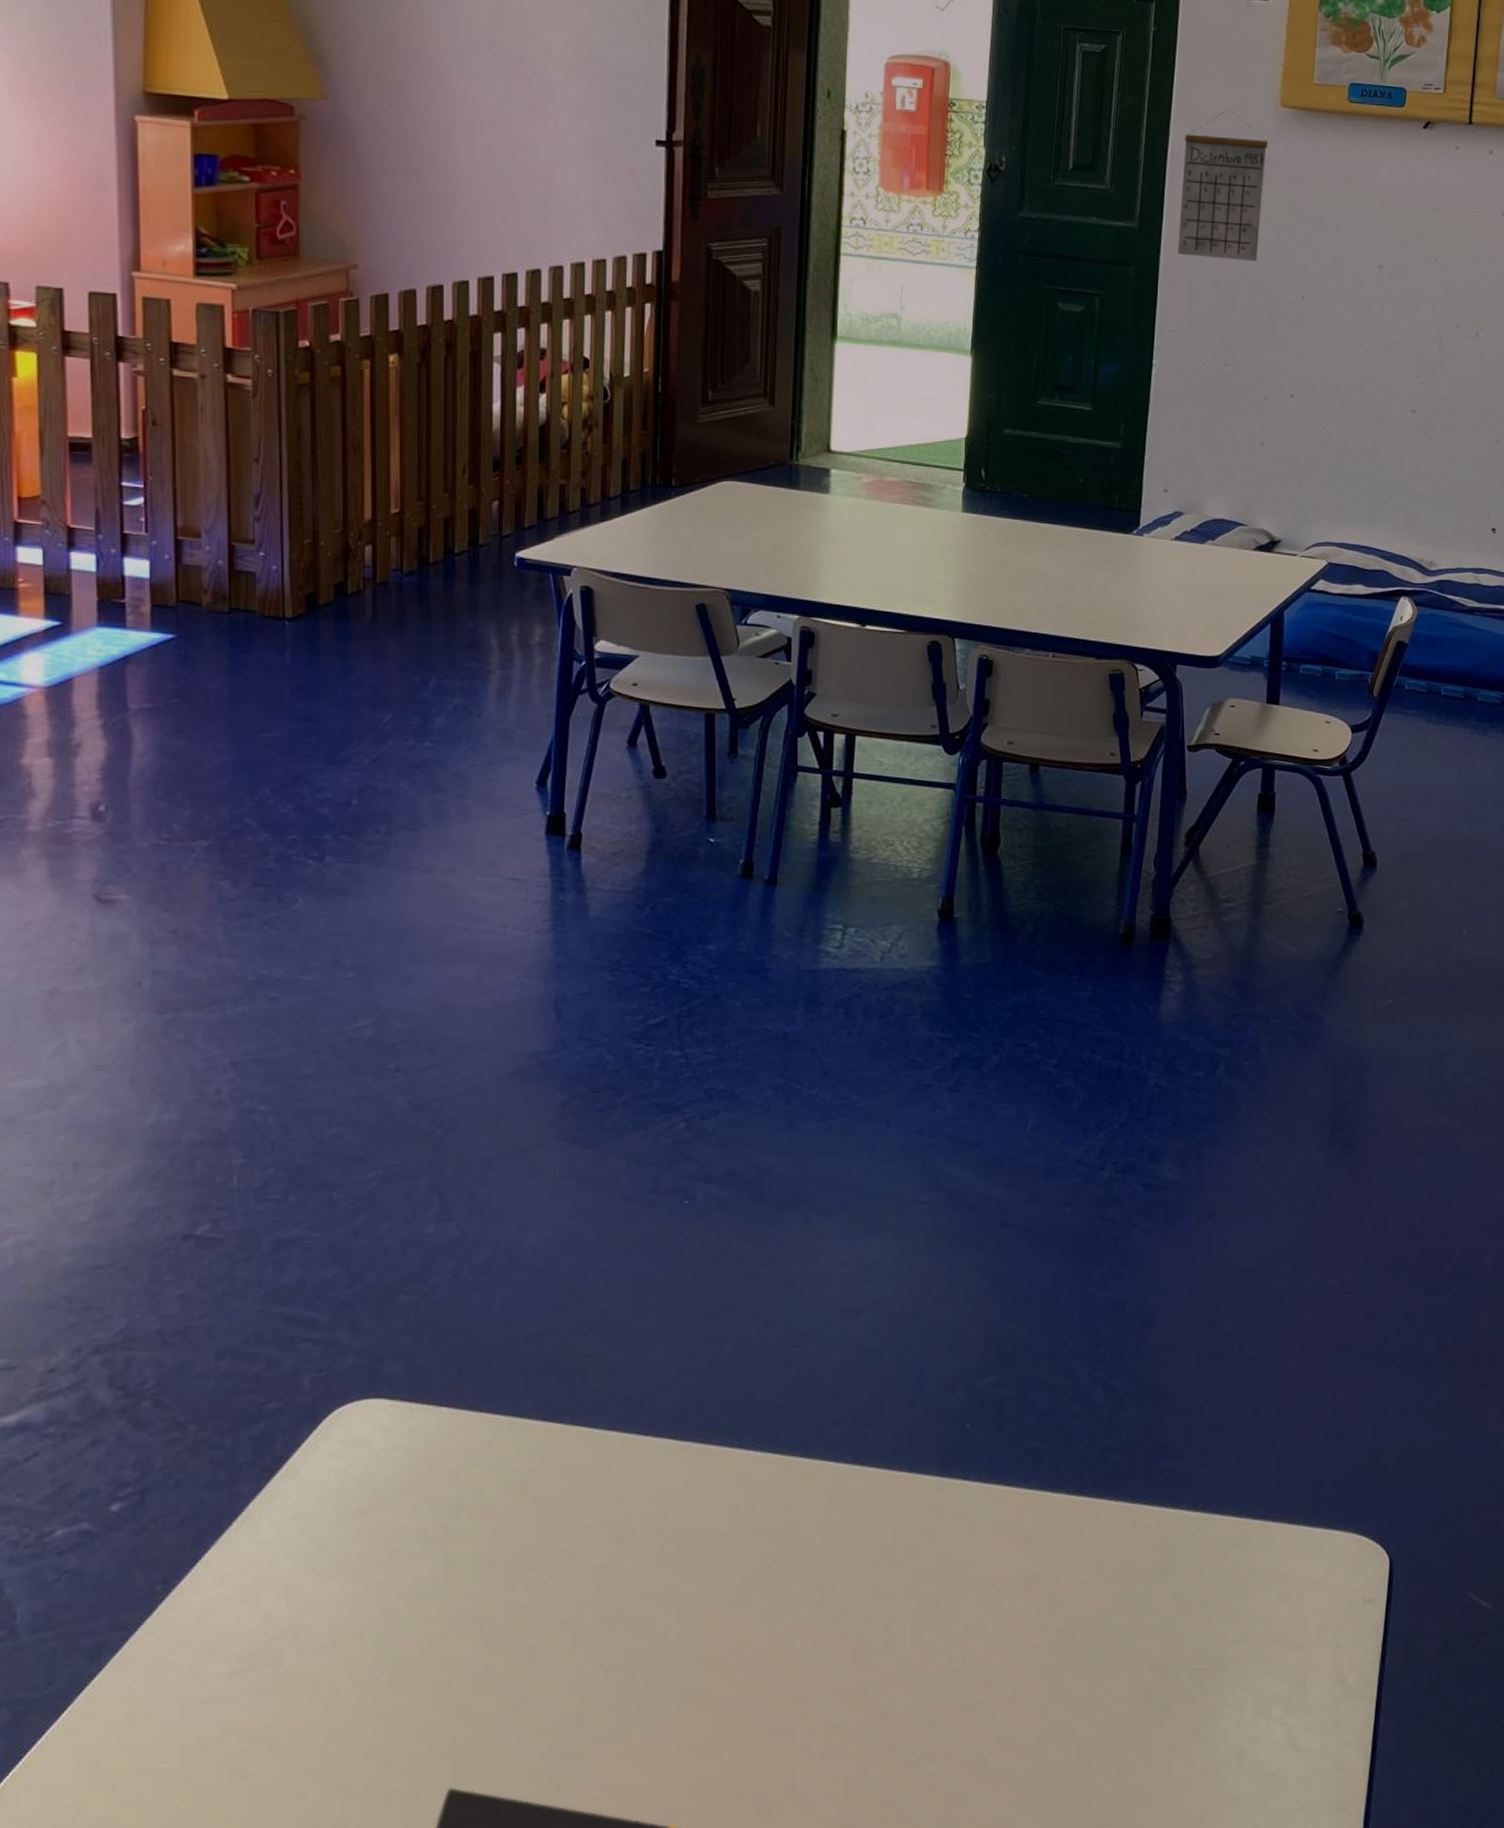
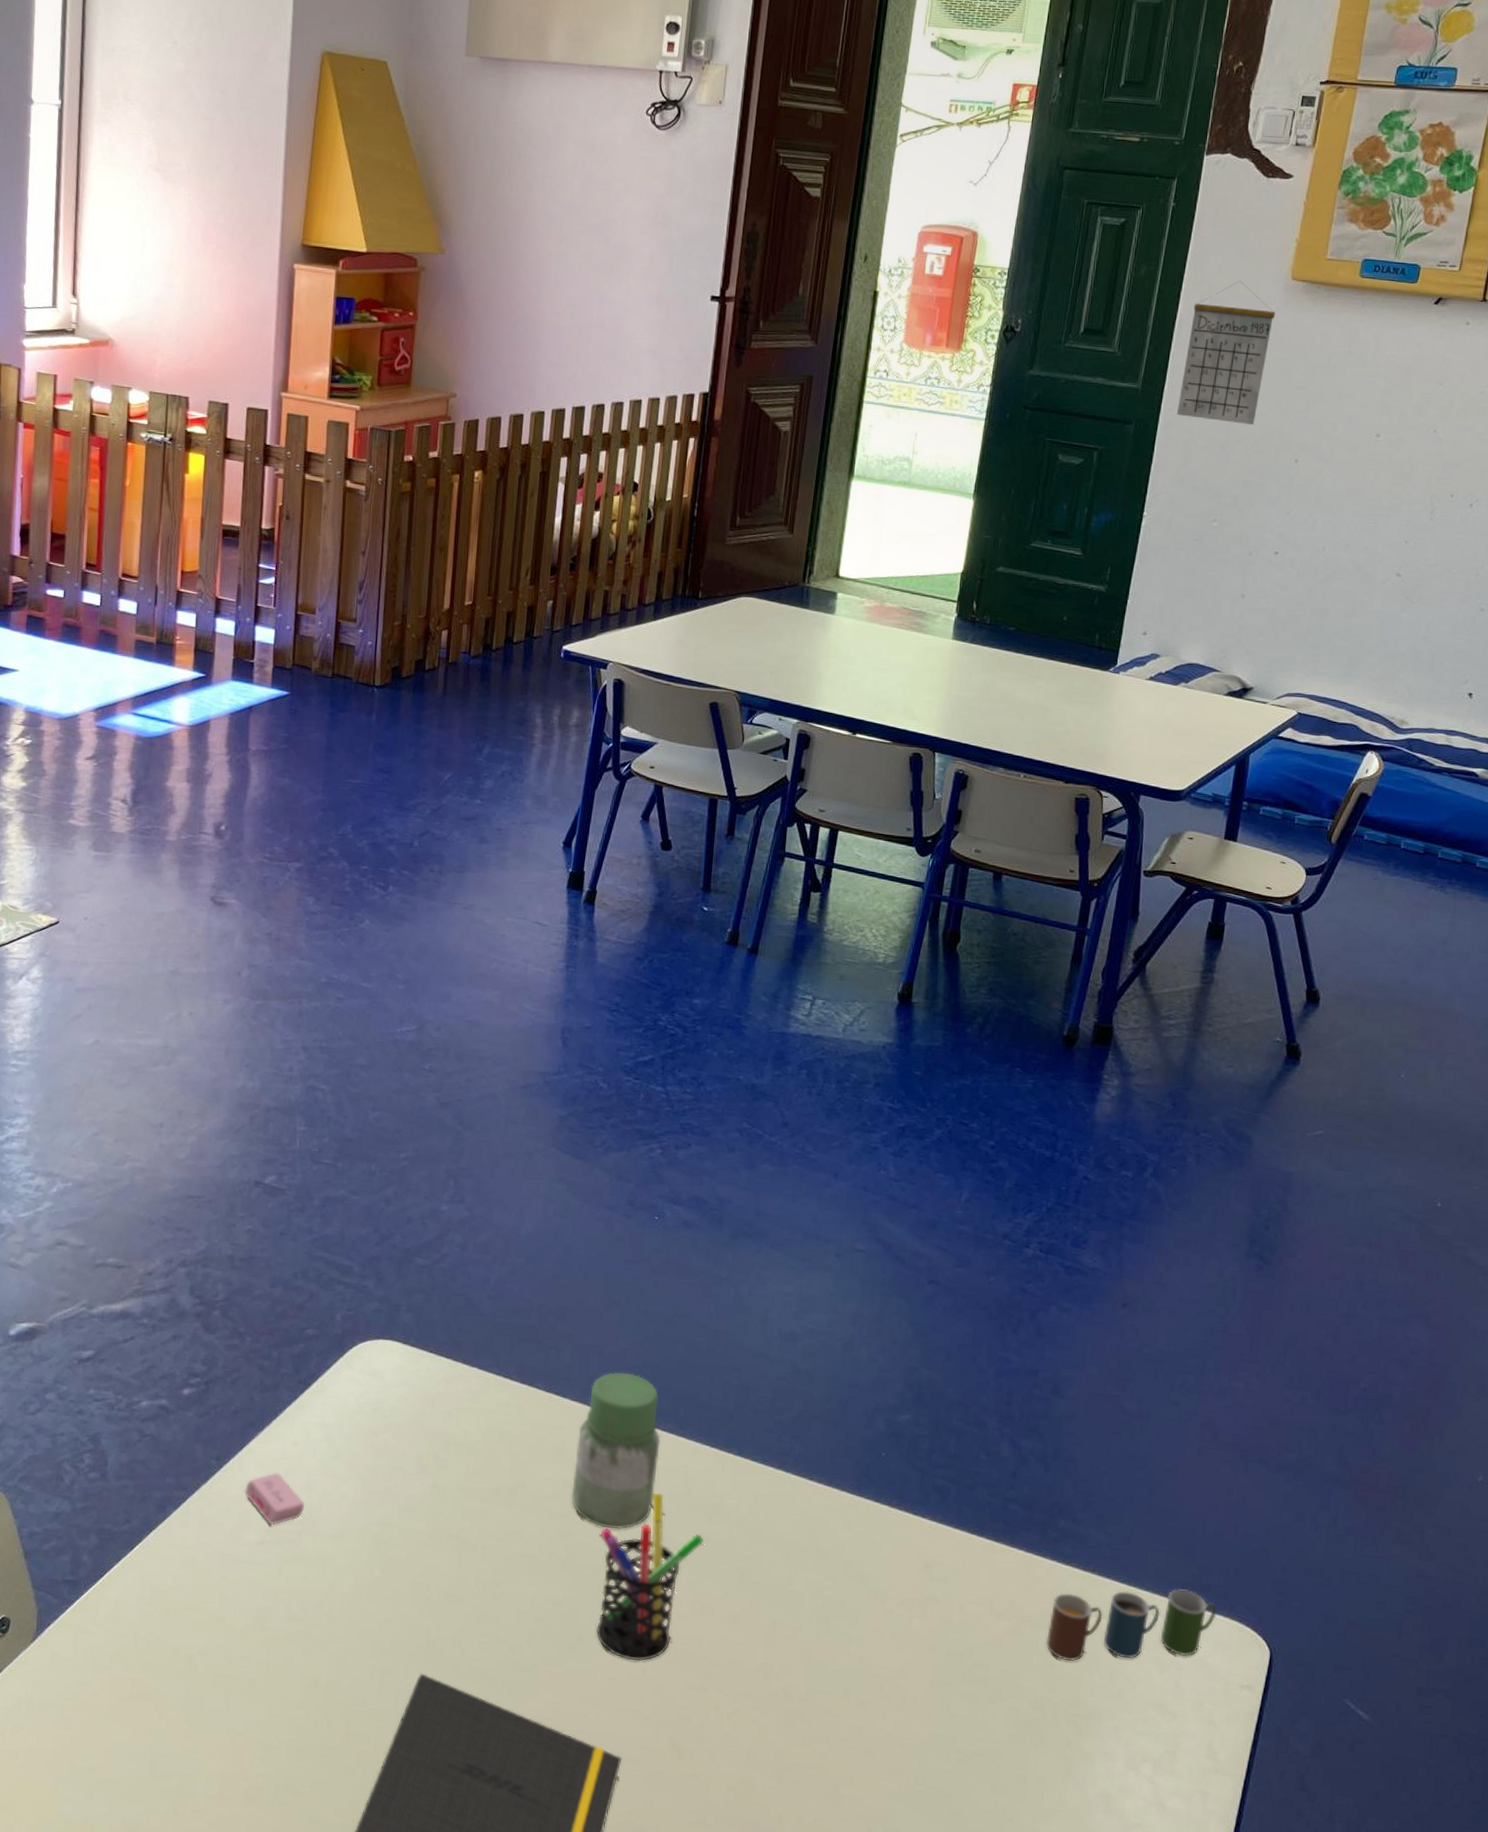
eraser: none [202,1584,284,1650] -> present [244,1472,305,1526]
jar: none [614,1385,714,1571] -> present [571,1371,661,1530]
pen holder: none [653,1517,775,1718] -> present [596,1492,704,1662]
cup: none [1160,1510,1333,1613] -> present [1045,1589,1217,1662]

